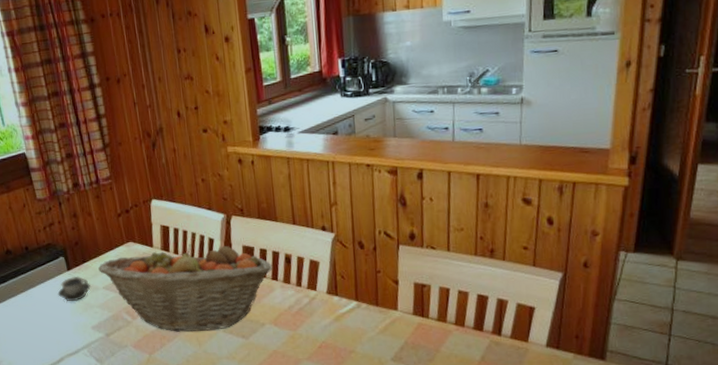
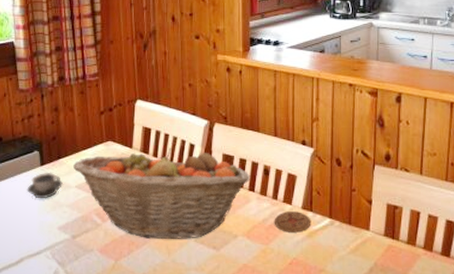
coaster: none [300,297,338,318] -> present [274,211,311,233]

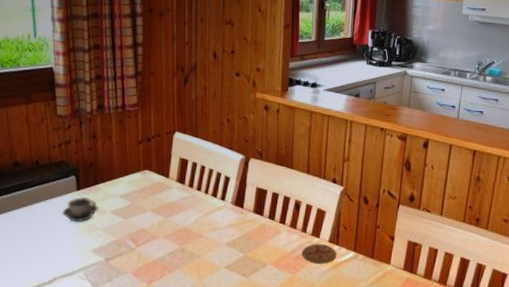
fruit basket: present [73,148,250,239] -> none [109,179,281,266]

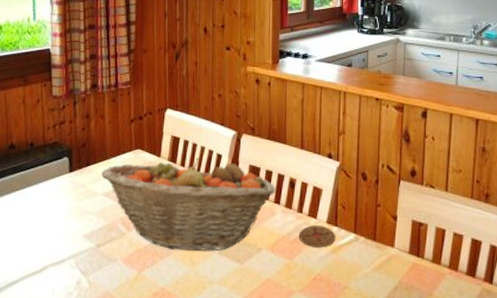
cup: present [62,196,98,223] -> none [54,178,90,206]
fruit basket: none [109,179,281,266] -> present [101,158,276,251]

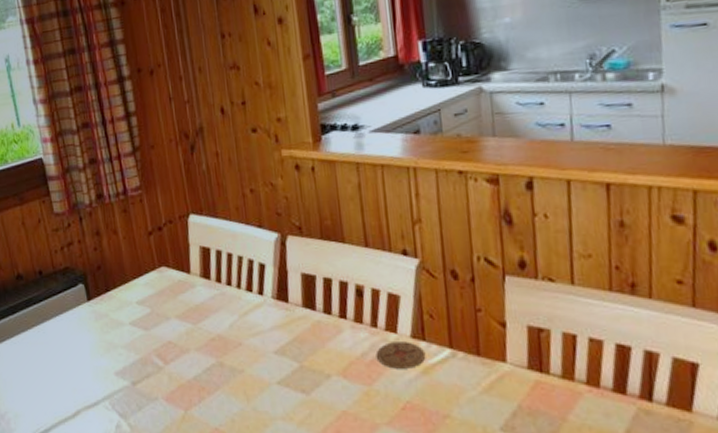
fruit basket: present [101,158,276,251] -> none [124,270,339,382]

